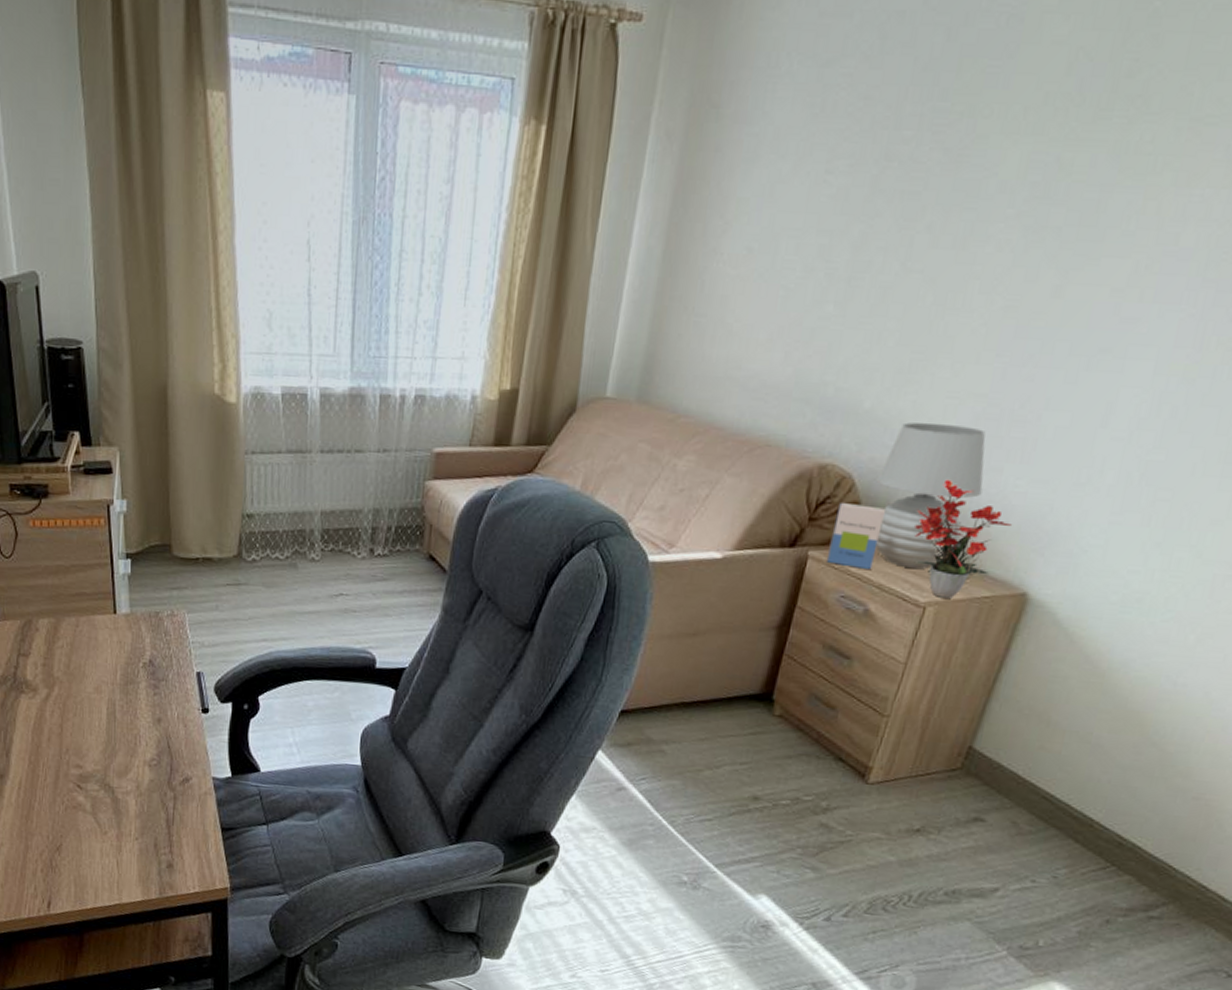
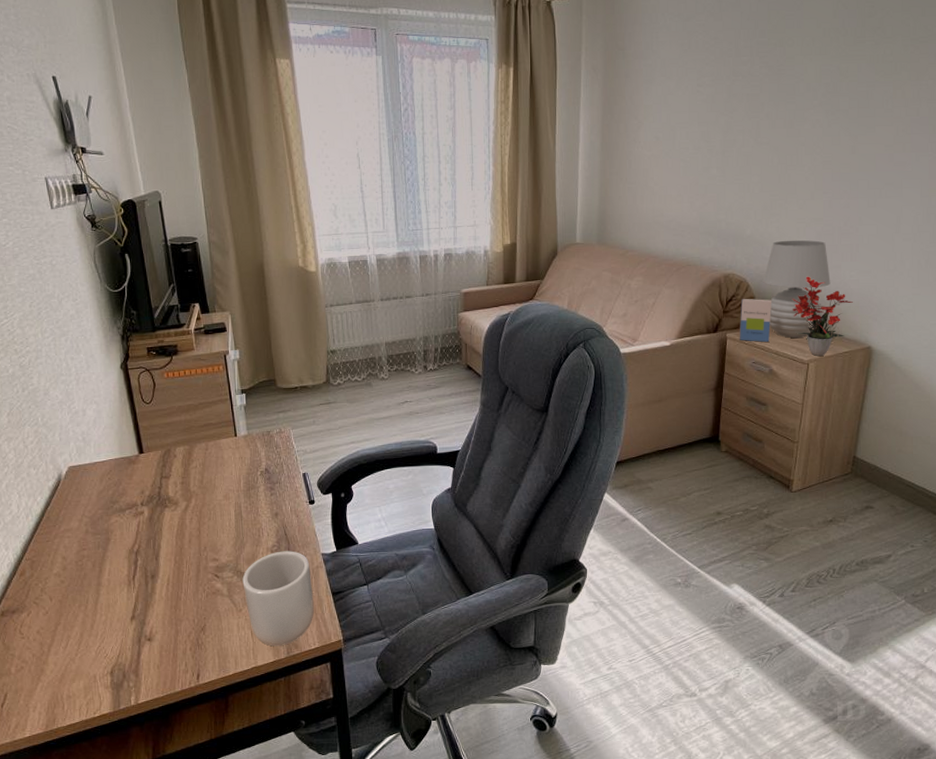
mug: none [110,767,198,884] -> present [242,551,315,647]

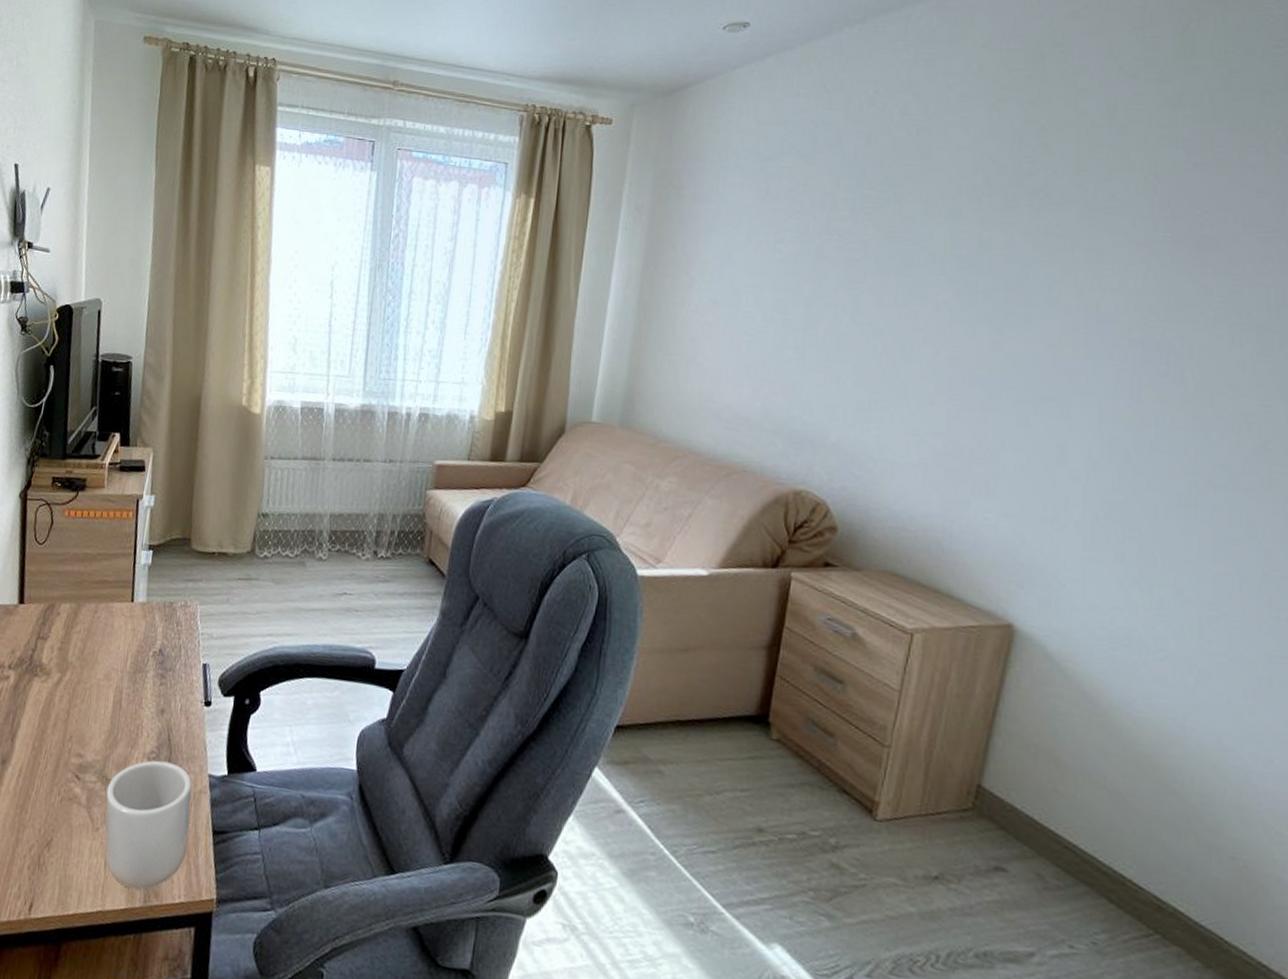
book: present [739,299,772,343] -> none [809,528,863,594]
table lamp: present [762,240,831,338] -> none [849,455,953,595]
potted flower: present [791,276,853,356] -> none [891,509,986,626]

